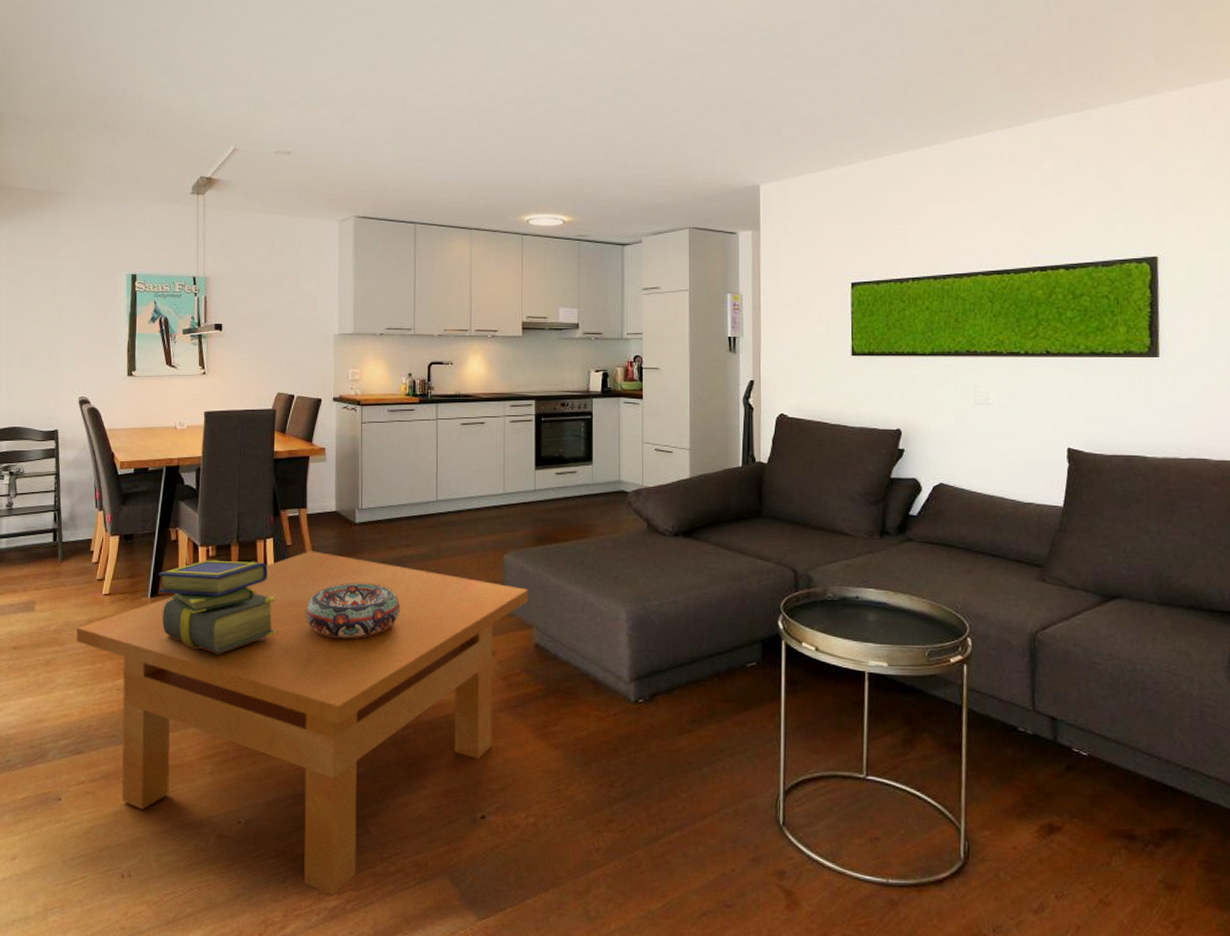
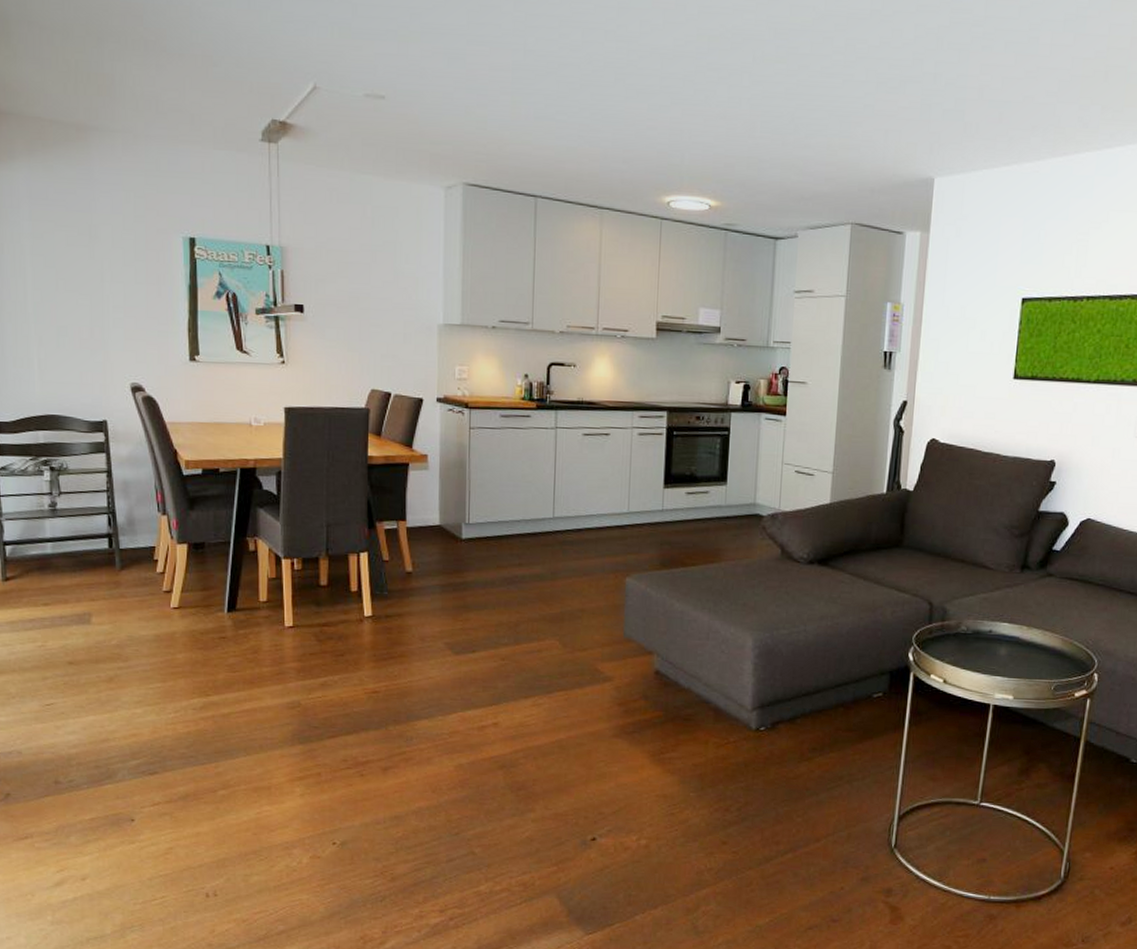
table: present [76,551,529,897] -> none [143,567,651,914]
stack of books: present [158,560,277,653] -> none [236,573,373,673]
decorative bowl: present [305,583,401,638] -> none [404,602,511,660]

